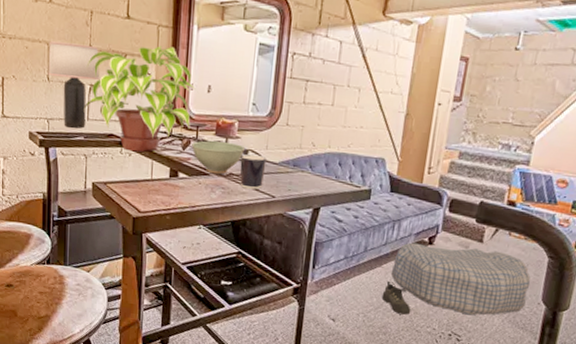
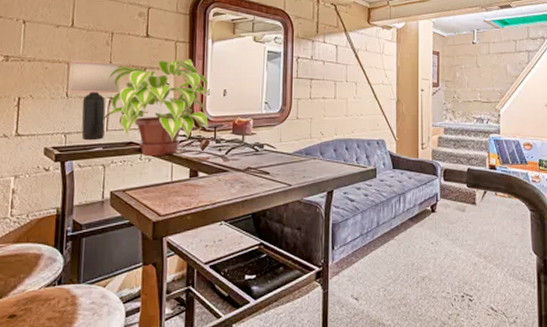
bowl: present [191,141,246,175] -> none [210,139,261,170]
mug: present [240,154,267,190] -> none [257,149,281,180]
shoe: present [381,280,411,315] -> none [398,251,426,283]
dog bed: present [390,242,531,316] -> none [403,211,521,274]

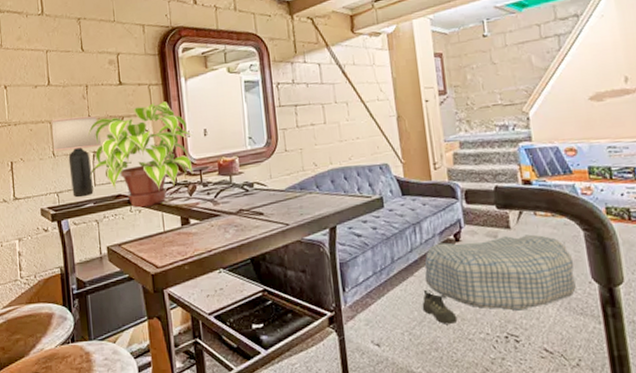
shoe: none [398,251,426,283] -> present [422,289,458,324]
dog bed: none [403,211,521,274] -> present [424,234,576,311]

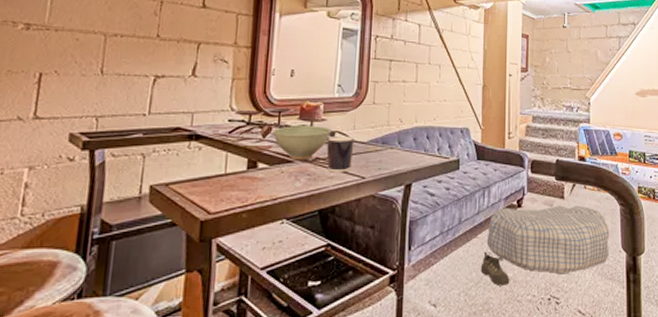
table lamp: present [52,116,102,198] -> none [102,32,168,126]
plant: present [87,101,194,208] -> none [144,33,279,145]
bowl: none [198,179,250,214] -> present [273,126,332,161]
mug: none [247,186,274,222] -> present [326,136,355,172]

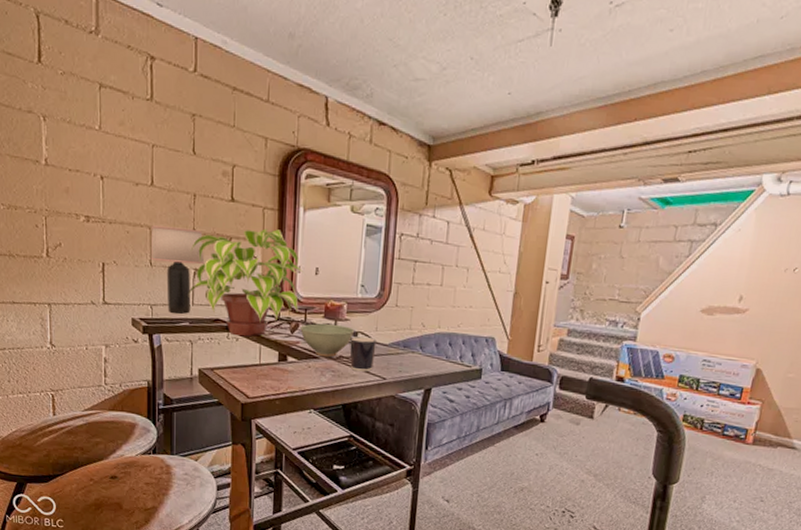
table lamp: none [102,32,168,126] -> present [150,225,205,315]
plant: none [144,33,279,145] -> present [188,228,304,337]
shoe: present [480,251,510,286] -> none [495,459,525,493]
dog bed: present [486,205,610,275] -> none [503,421,641,492]

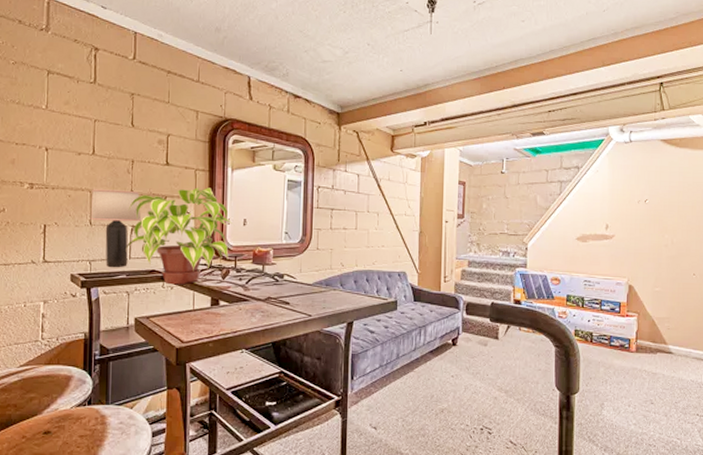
bowl: present [300,323,355,358] -> none [231,269,281,299]
mug: present [350,336,377,372] -> none [277,279,301,310]

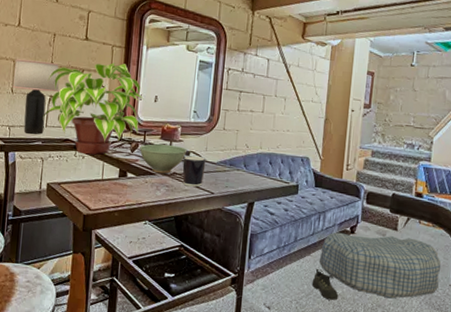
bowl: none [231,269,281,299] -> present [139,144,188,174]
mug: none [277,279,301,310] -> present [182,155,206,187]
shoe: none [417,383,445,415] -> present [312,268,339,300]
dog bed: none [422,345,544,408] -> present [319,232,441,299]

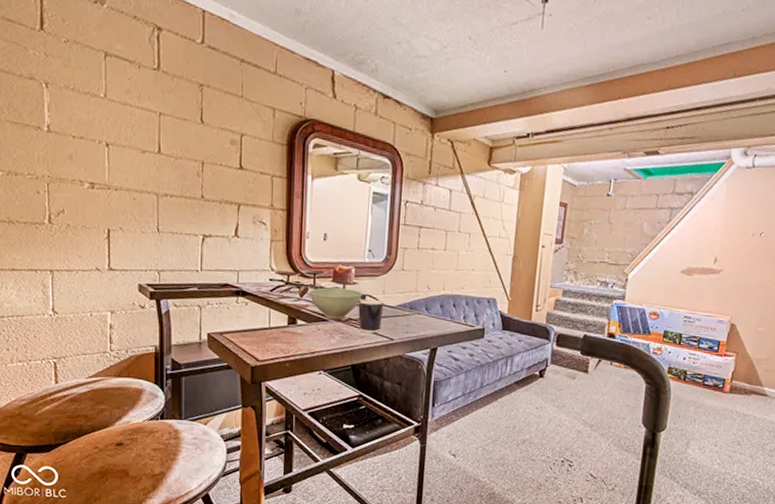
table lamp: present [12,59,60,135] -> none [157,192,214,280]
plant: present [42,63,145,156] -> none [196,196,313,302]
shoe: present [312,268,339,300] -> none [498,414,526,445]
dog bed: present [319,232,441,299] -> none [506,376,632,442]

